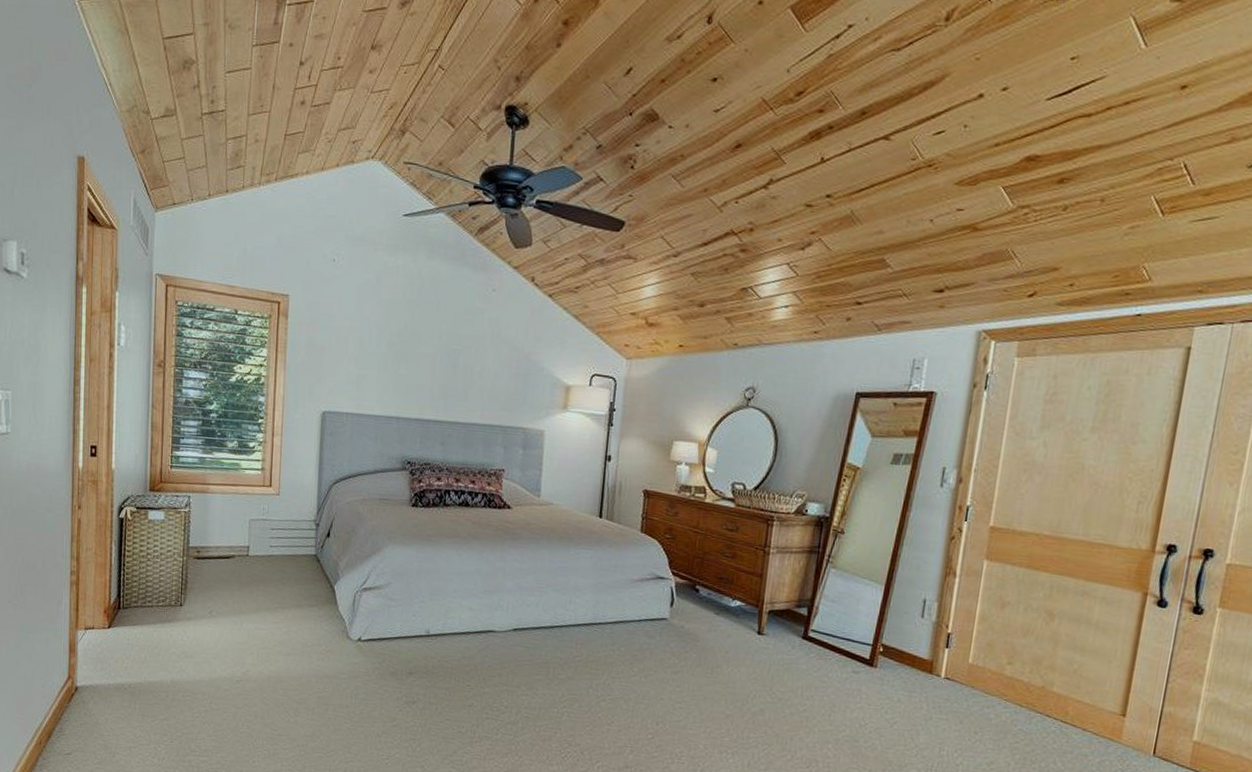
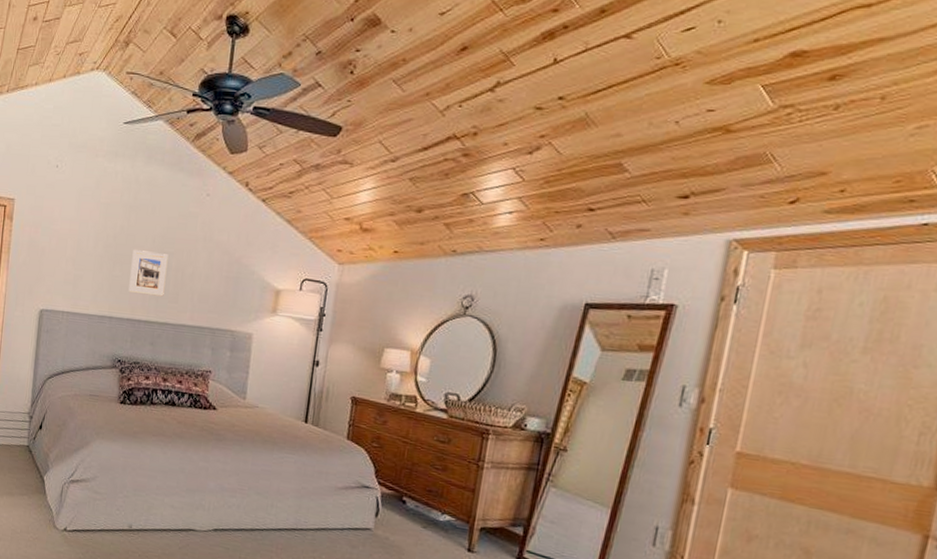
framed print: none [416,347,456,395] -> present [128,250,169,297]

